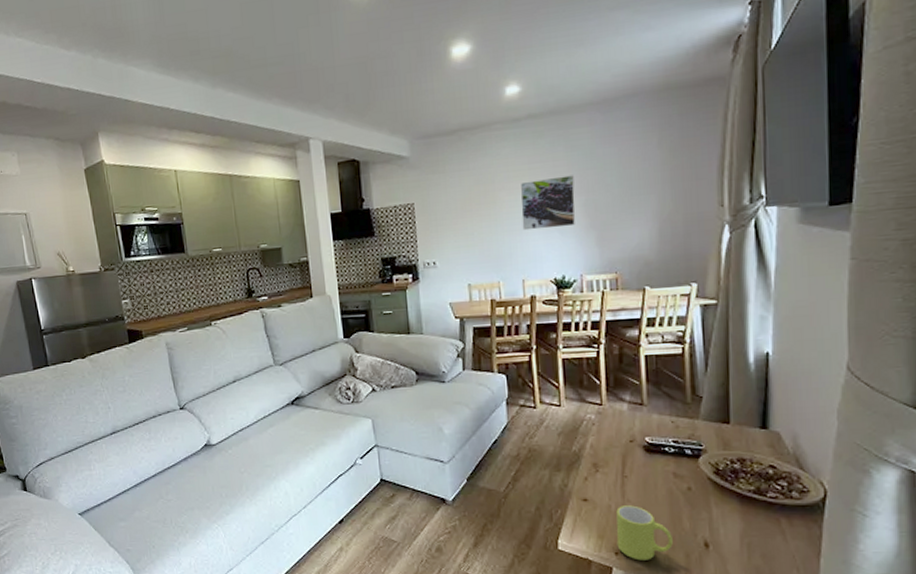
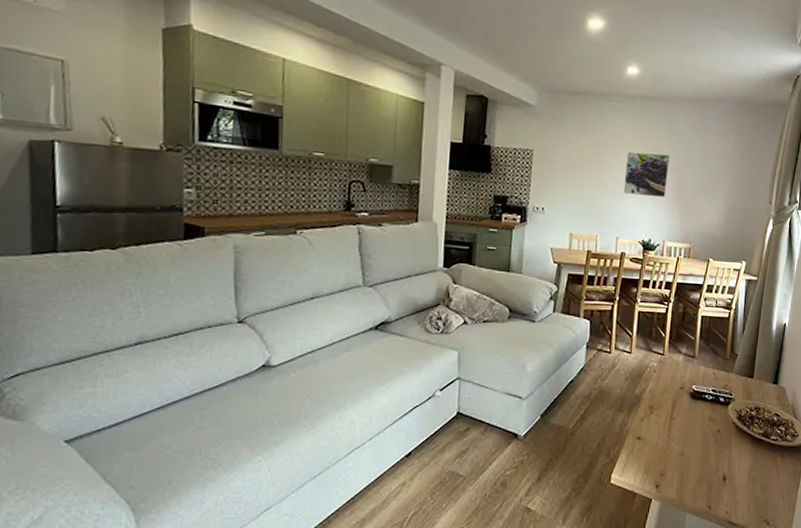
mug: present [616,505,673,561] -> none [658,444,701,493]

